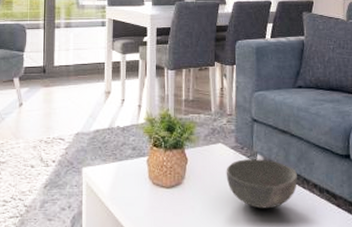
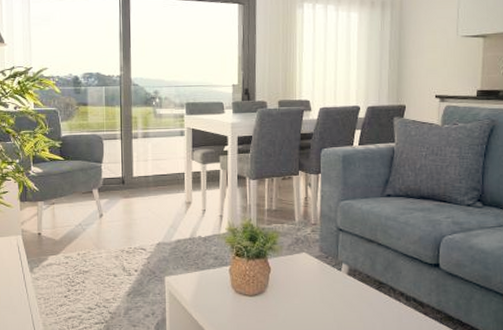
bowl: present [226,159,298,209] -> none [310,268,385,316]

